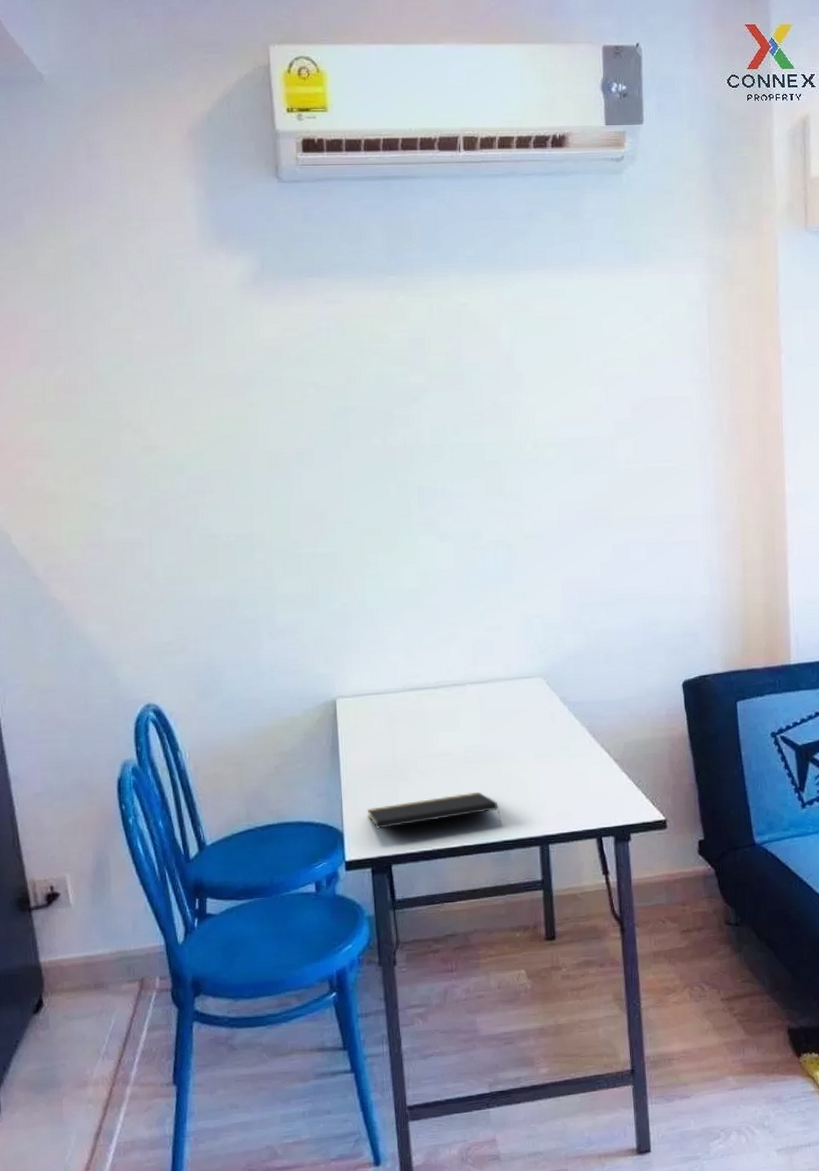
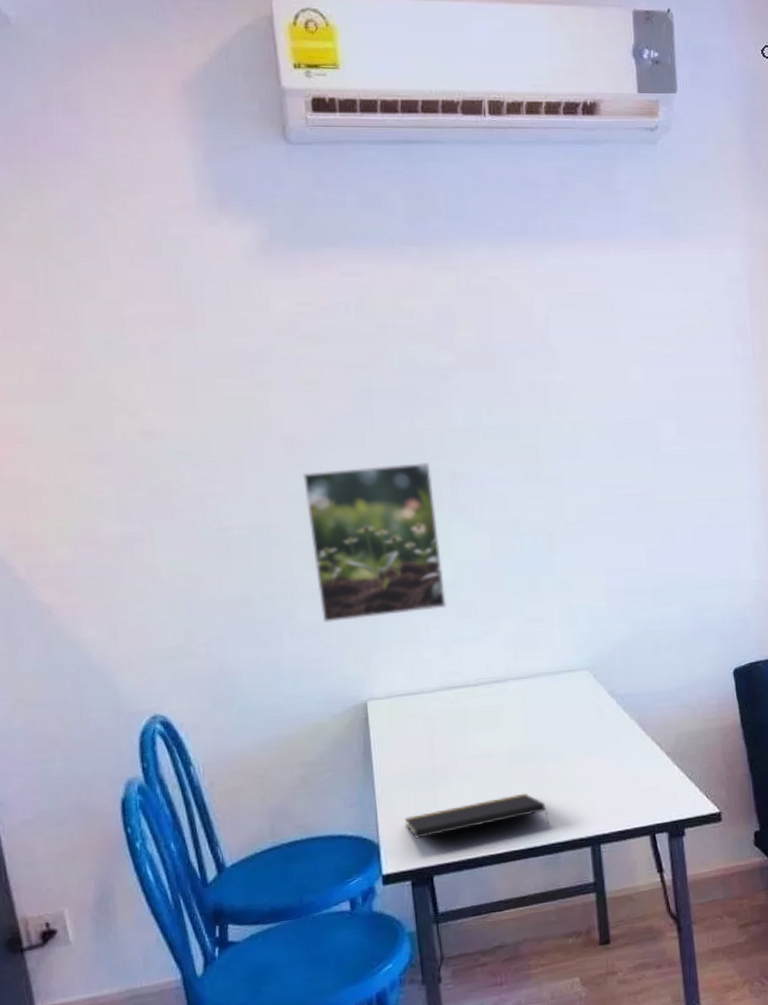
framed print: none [284,476,412,625] -> present [302,461,447,623]

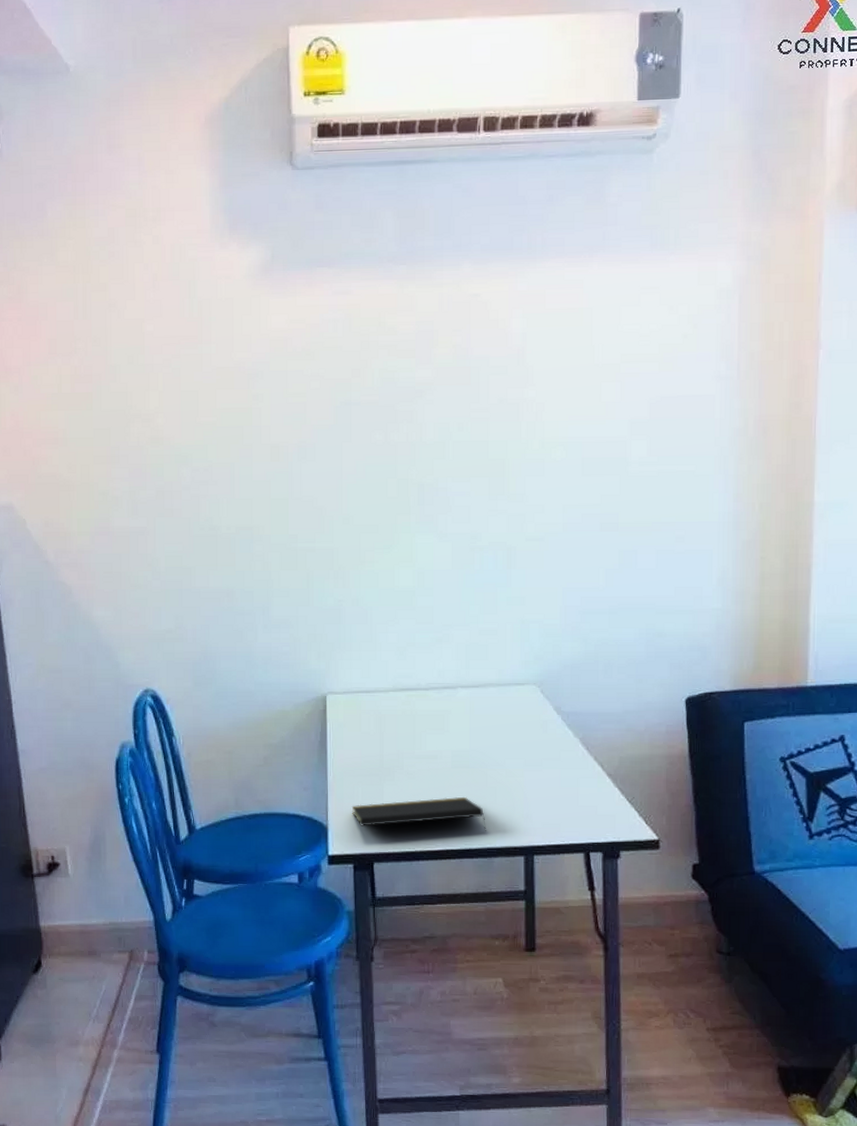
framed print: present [302,461,447,623] -> none [284,473,406,620]

